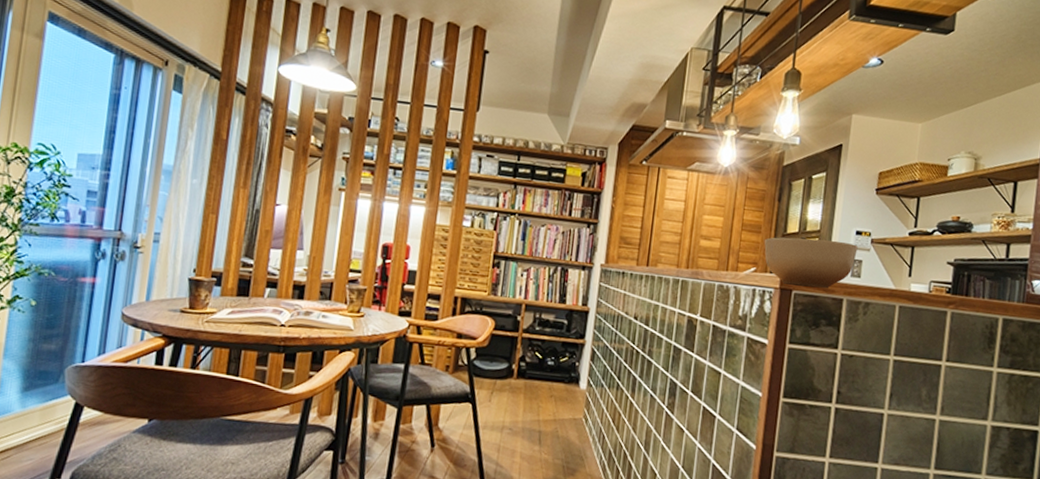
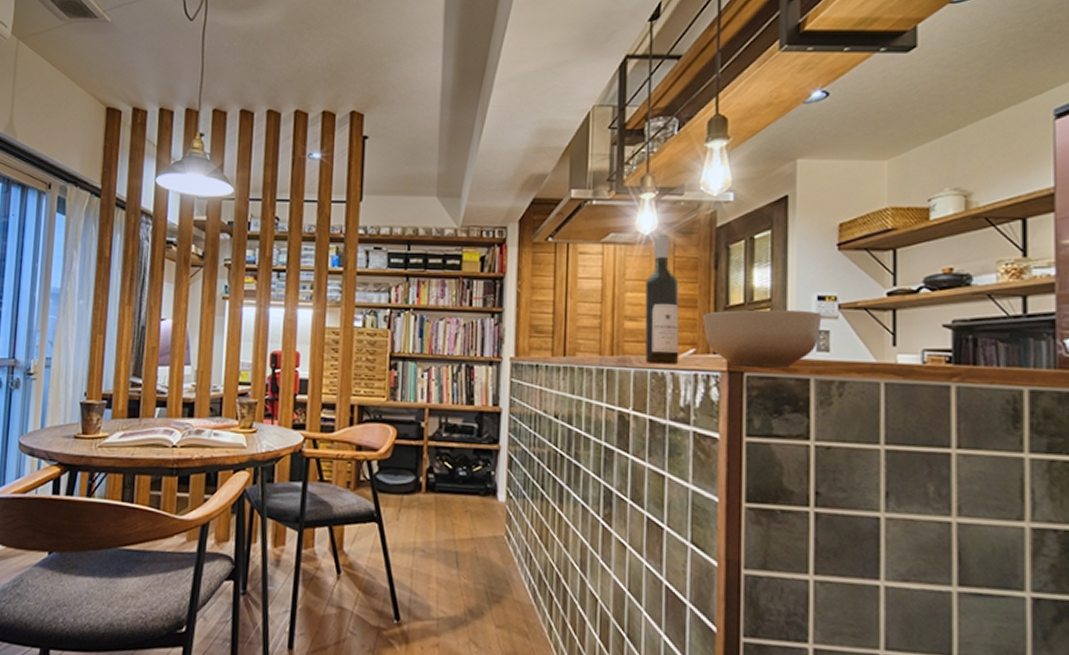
bottle: none [714,167,748,281] -> present [644,234,680,366]

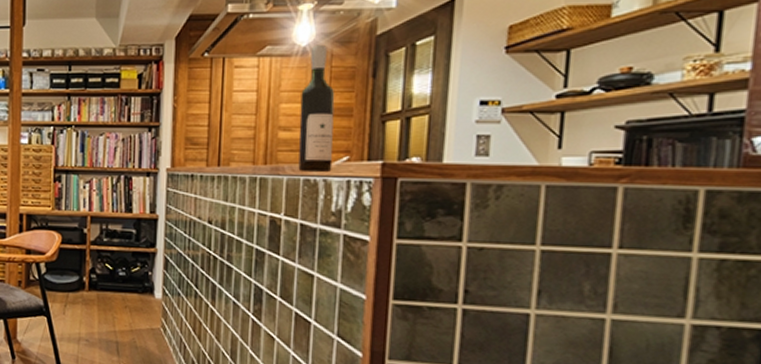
bowl: present [702,309,822,368] -> none [357,115,483,173]

